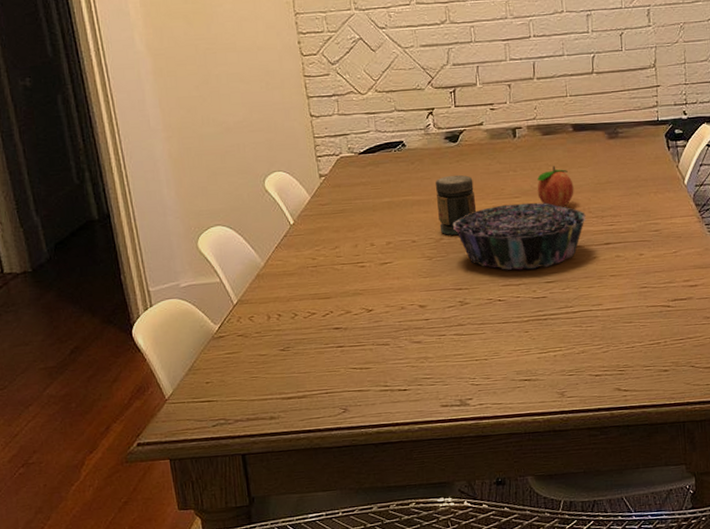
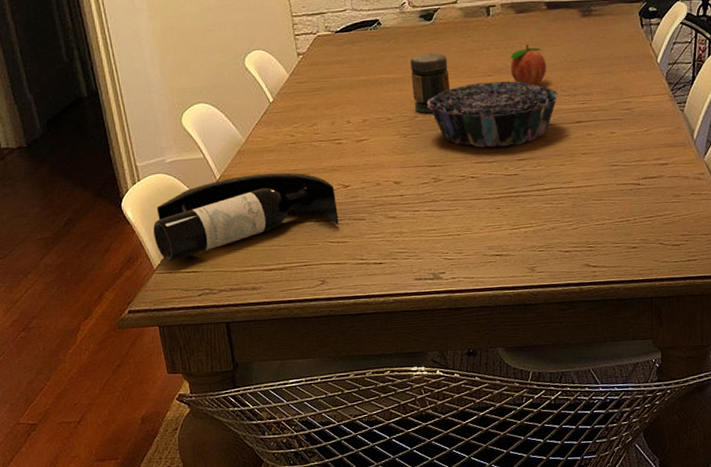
wine bottle: none [165,296,362,392] -> present [153,172,339,262]

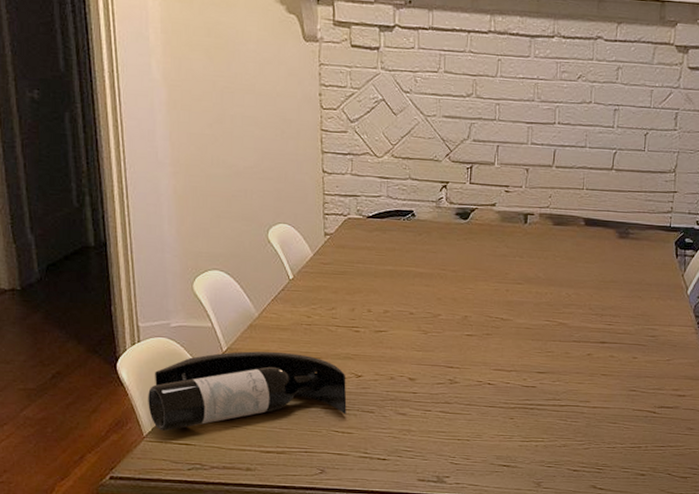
jar: present [410,53,451,113] -> none [439,252,479,312]
decorative bowl: present [427,81,559,148] -> none [453,289,586,358]
fruit: present [510,44,547,86] -> none [541,257,578,300]

